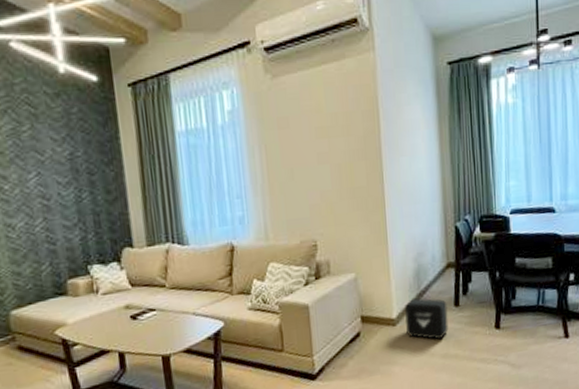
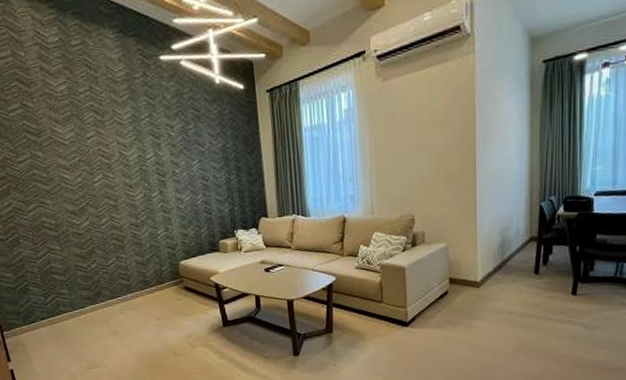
air purifier: present [405,297,449,340] -> none [489,265,528,301]

